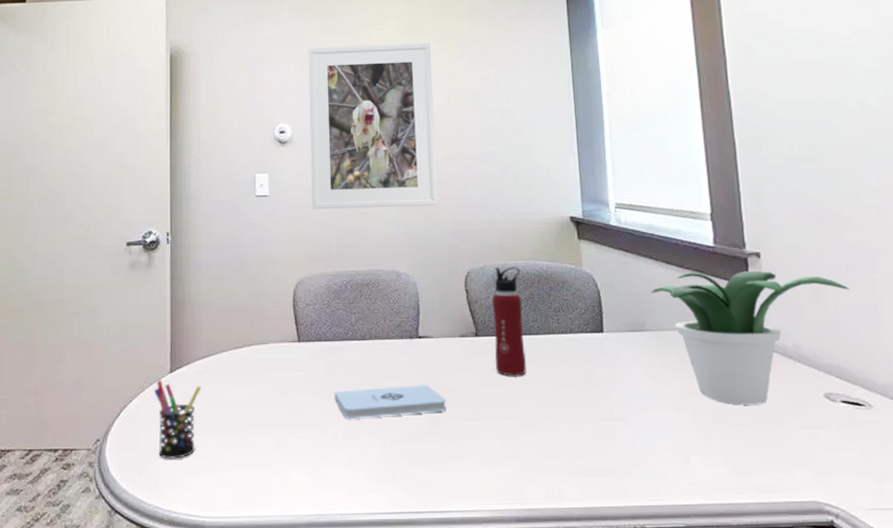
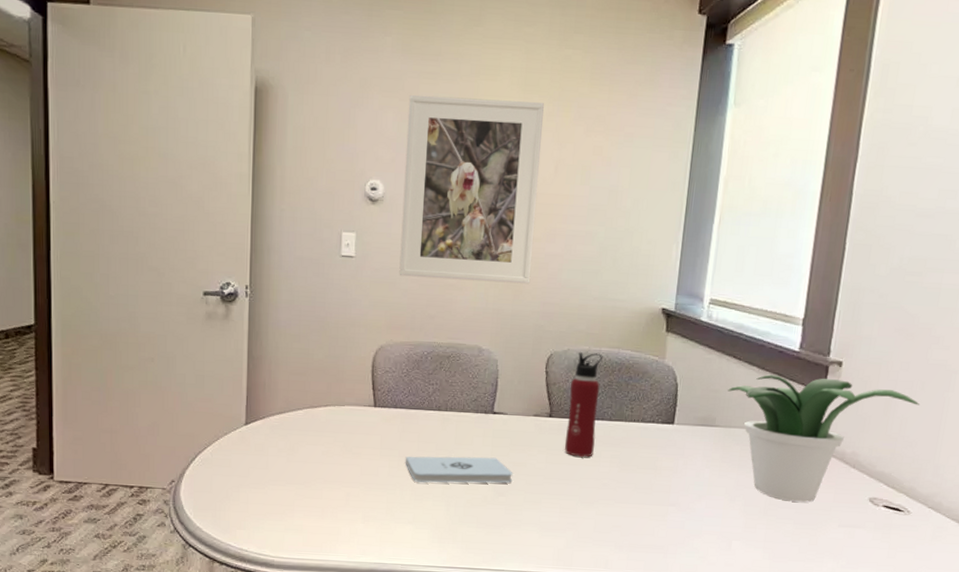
pen holder: present [153,380,202,459] -> none [228,431,276,504]

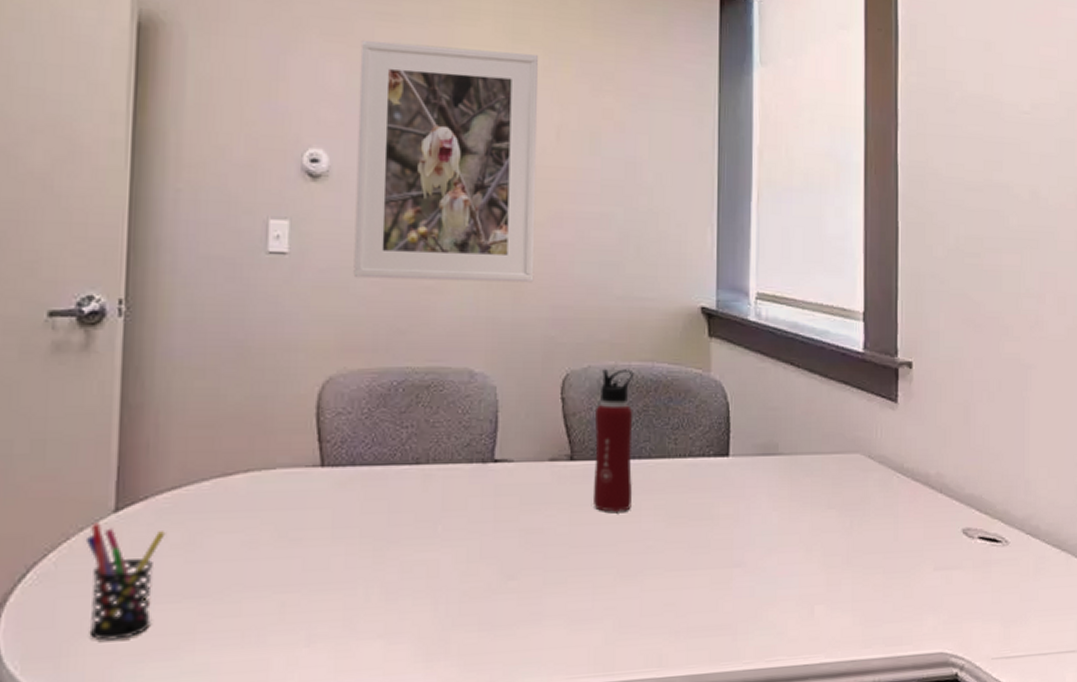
pen holder: none [228,431,276,504] -> present [85,523,166,641]
notepad: present [405,456,512,483] -> none [369,524,525,573]
potted plant: present [728,374,920,503] -> none [789,383,999,544]

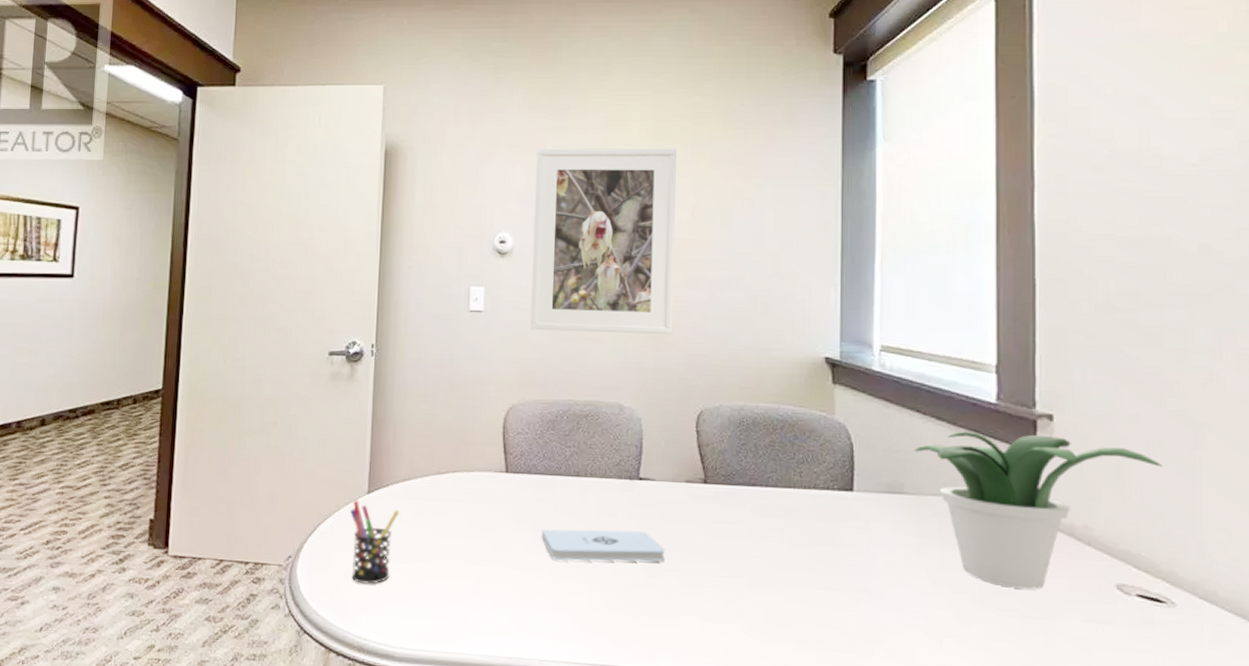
notepad: none [369,524,525,573] -> present [541,529,665,562]
water bottle: present [592,369,634,512] -> none [724,408,761,531]
potted plant: none [789,383,999,544] -> present [915,431,1162,590]

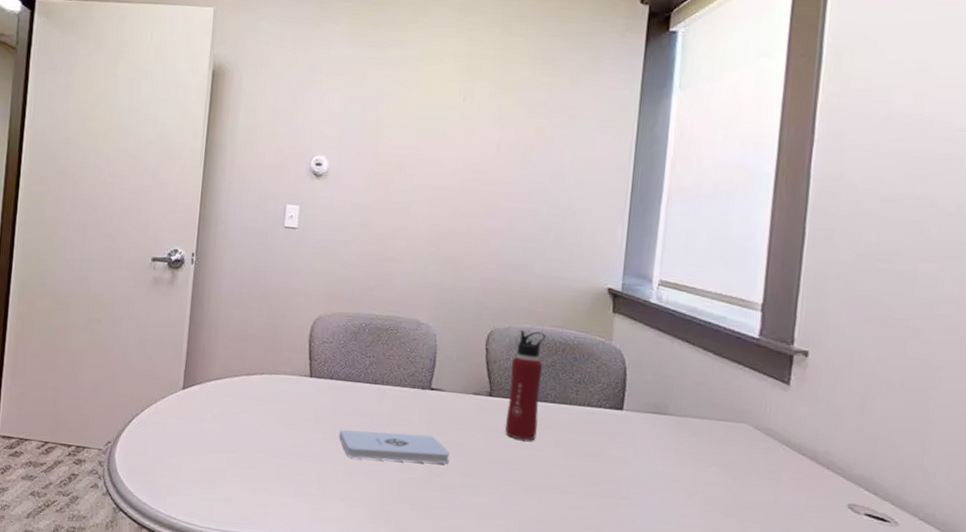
pen holder: present [349,500,400,584] -> none [164,394,211,471]
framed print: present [530,148,677,335] -> none [340,78,486,260]
water bottle: none [724,408,761,531] -> present [505,330,546,441]
potted plant: present [915,431,1162,590] -> none [681,361,900,505]

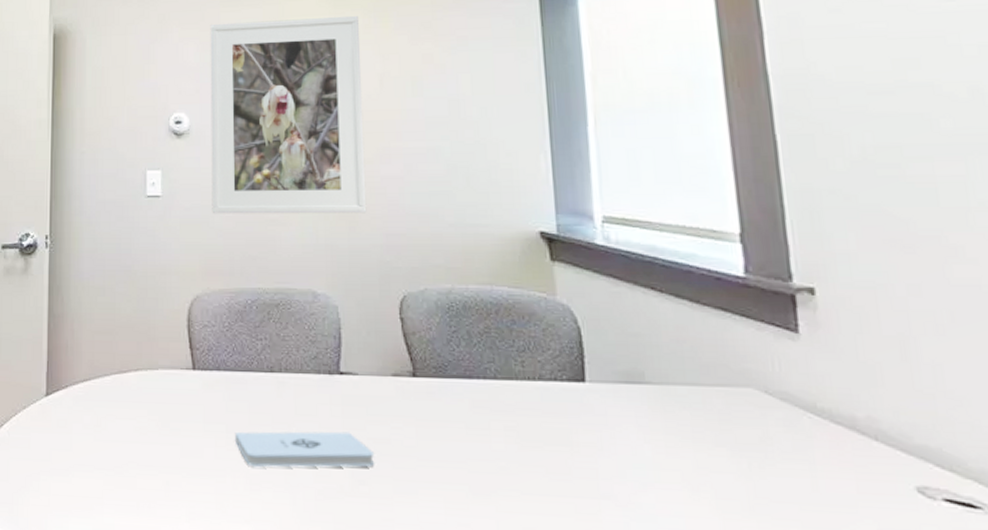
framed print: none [340,78,486,260] -> present [210,15,367,214]
water bottle: present [505,330,546,441] -> none [434,292,479,430]

